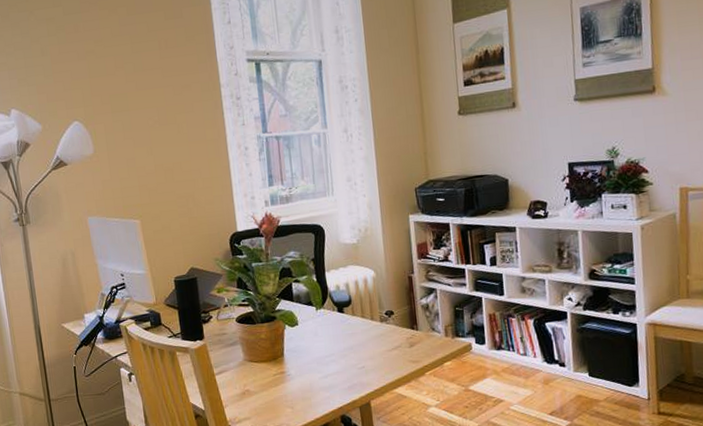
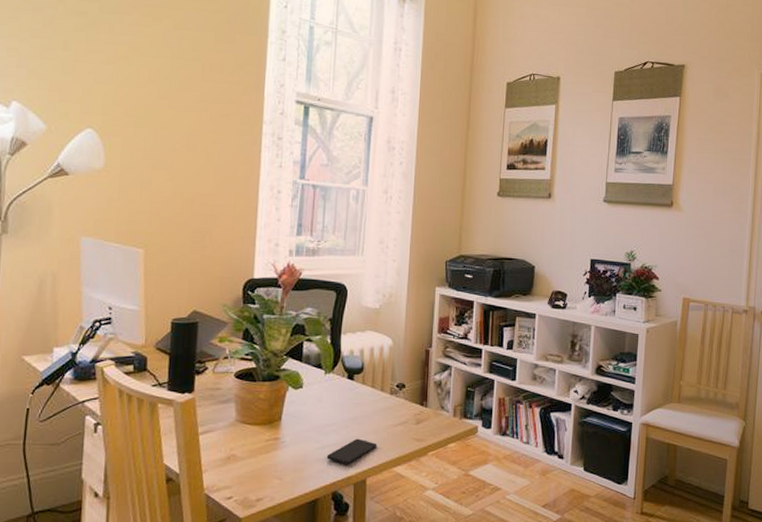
smartphone: none [330,365,376,391] -> present [326,438,378,465]

